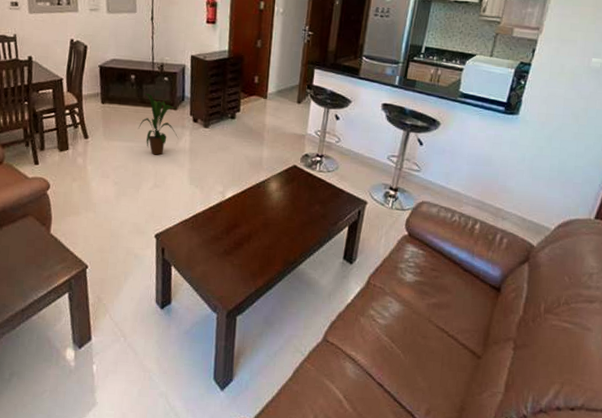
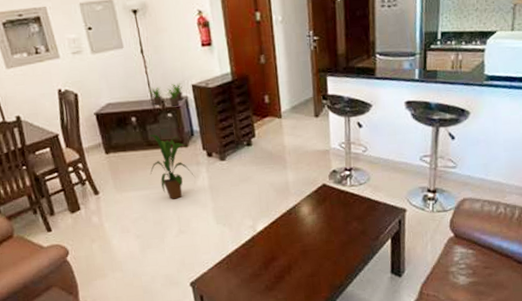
plant: none [151,51,182,72] -> present [149,82,183,106]

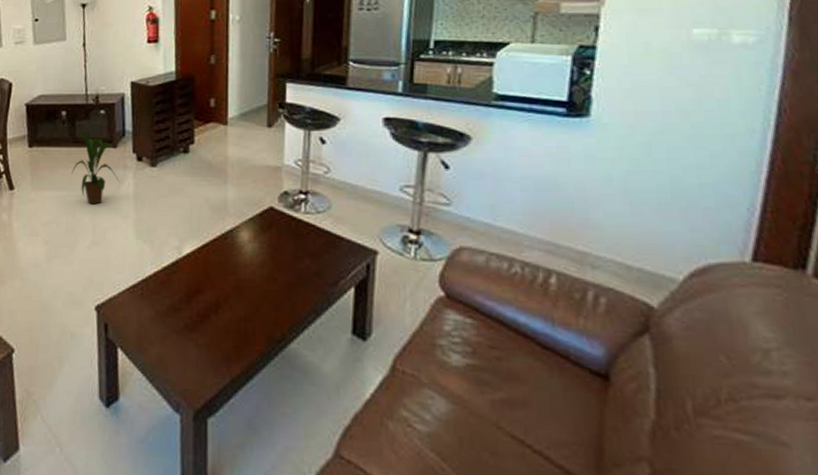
plant: present [149,82,183,106] -> none [85,78,120,103]

